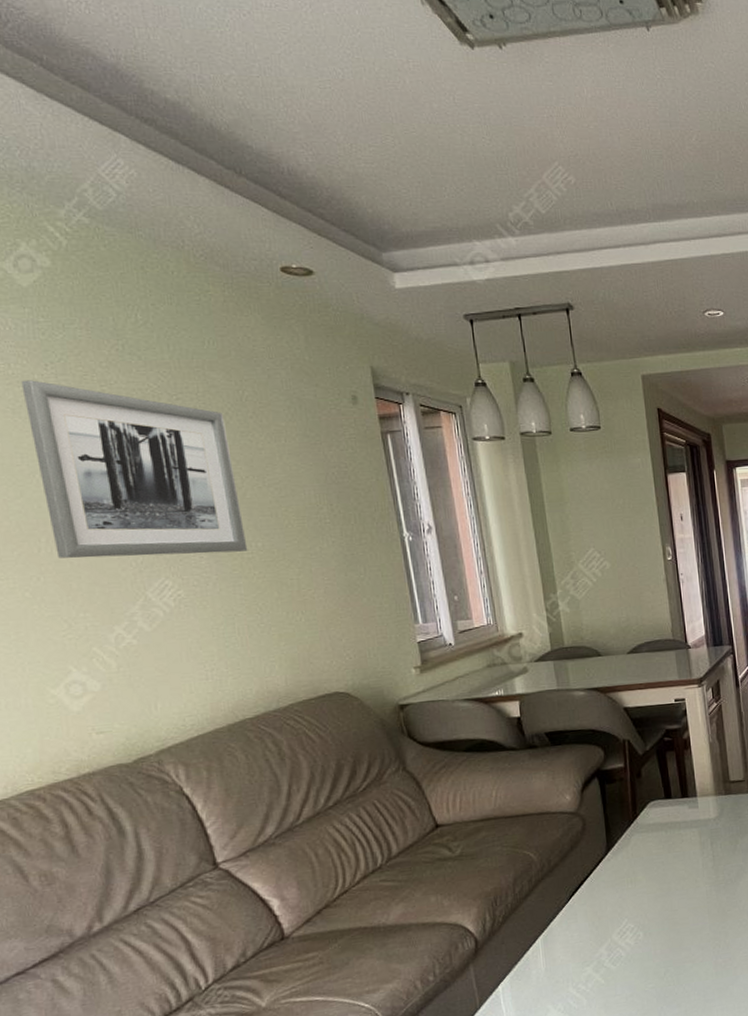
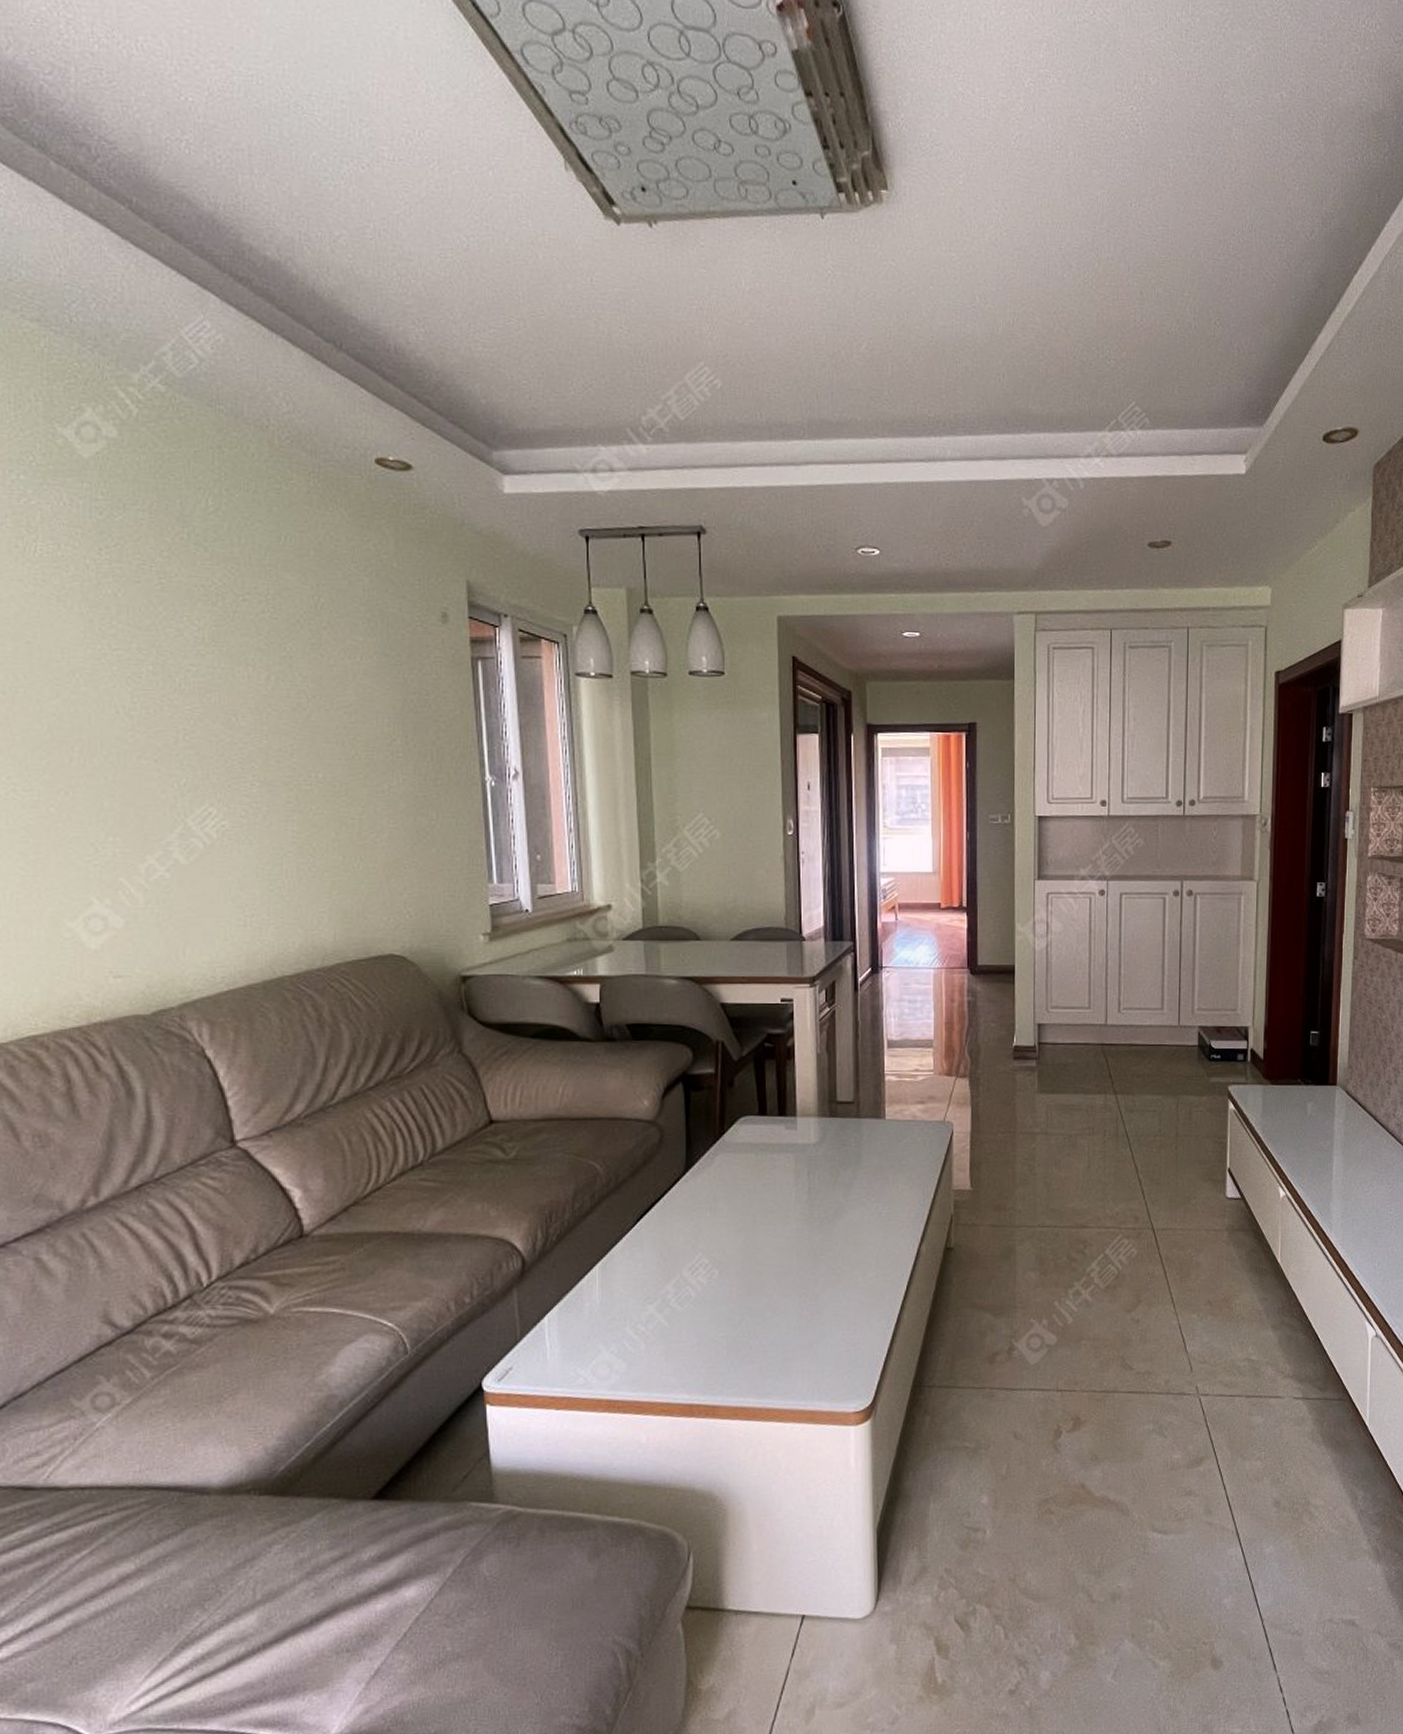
wall art: present [21,380,248,558] -> none [70,564,306,782]

